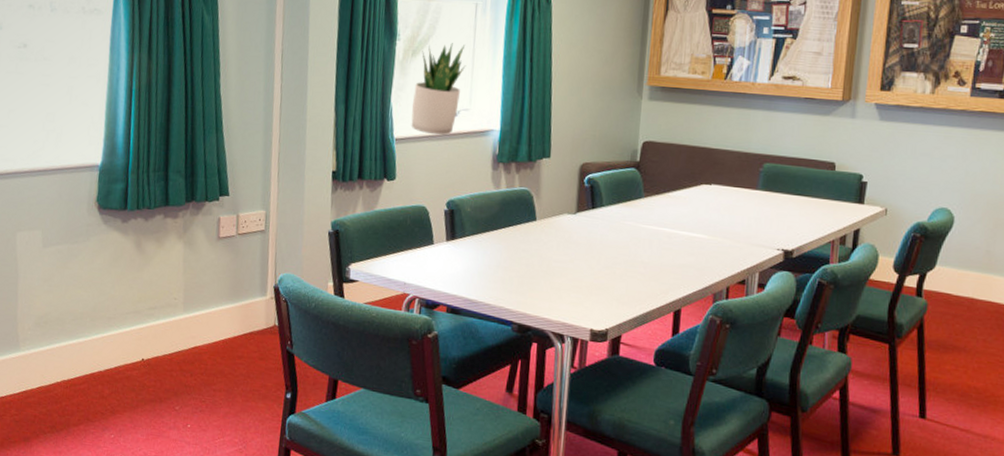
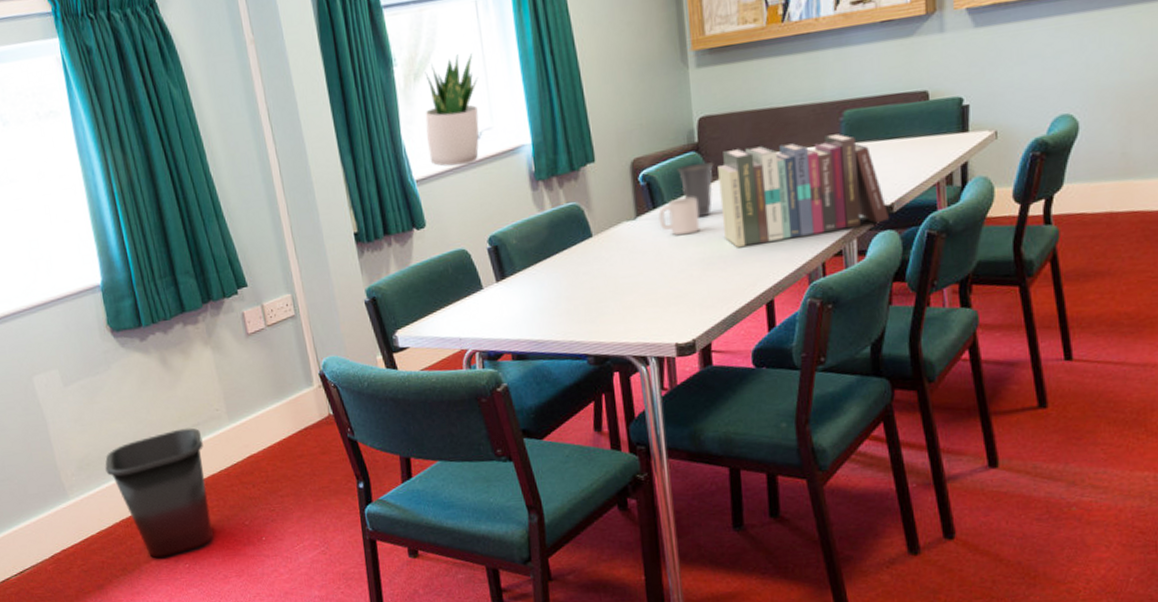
waste bin: none [60,308,156,425] -> present [105,427,213,559]
mug: none [595,204,631,238] -> present [658,197,700,236]
cup: none [617,177,650,226] -> present [676,161,714,217]
books: none [648,173,790,264] -> present [718,134,890,248]

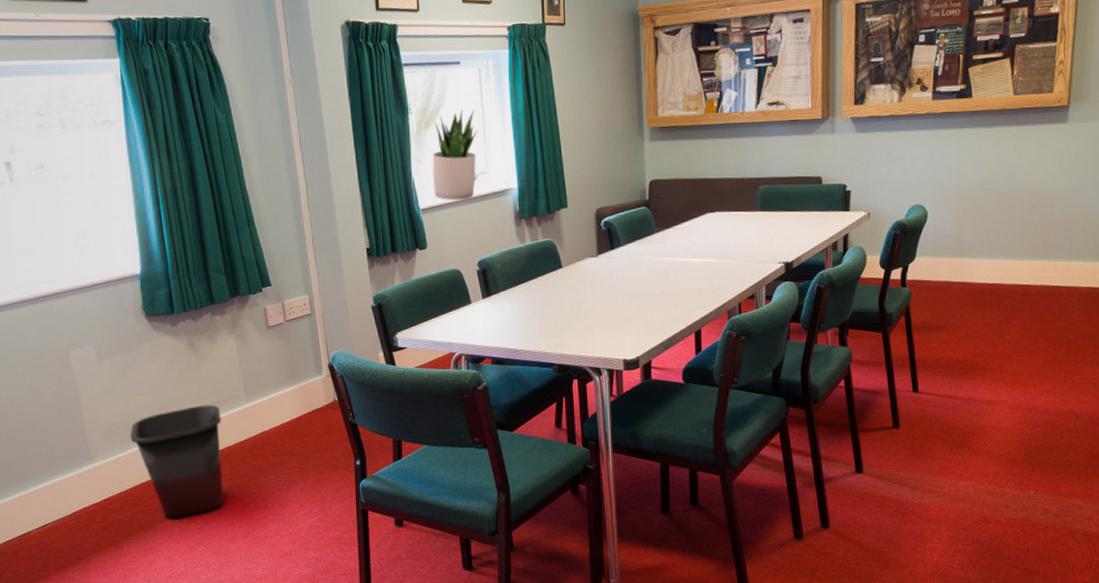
mug: present [658,197,700,236] -> none [615,242,647,273]
cup: present [676,161,714,217] -> none [631,215,660,260]
books: present [718,134,890,248] -> none [663,203,791,286]

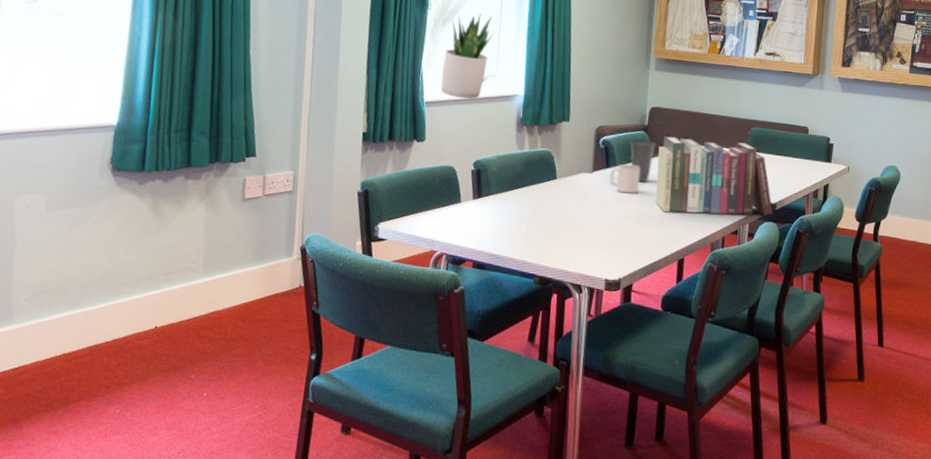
waste bin: present [130,404,224,519] -> none [62,273,172,400]
mug: none [615,242,647,273] -> present [609,164,641,194]
cup: none [631,215,660,260] -> present [629,139,657,183]
books: none [663,203,791,286] -> present [655,135,773,216]

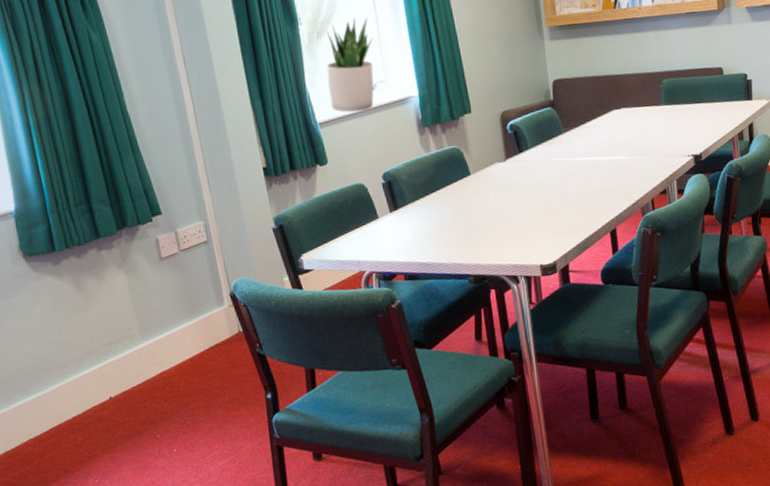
mug: present [609,164,641,194] -> none [523,144,557,176]
cup: present [629,139,657,183] -> none [537,115,566,161]
books: present [655,135,773,216] -> none [569,97,700,187]

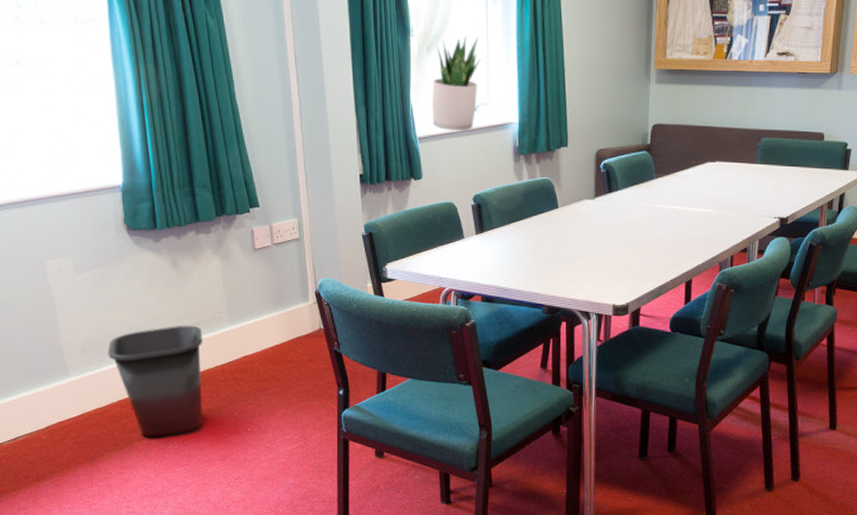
waste bin: none [13,347,124,476] -> present [108,325,203,438]

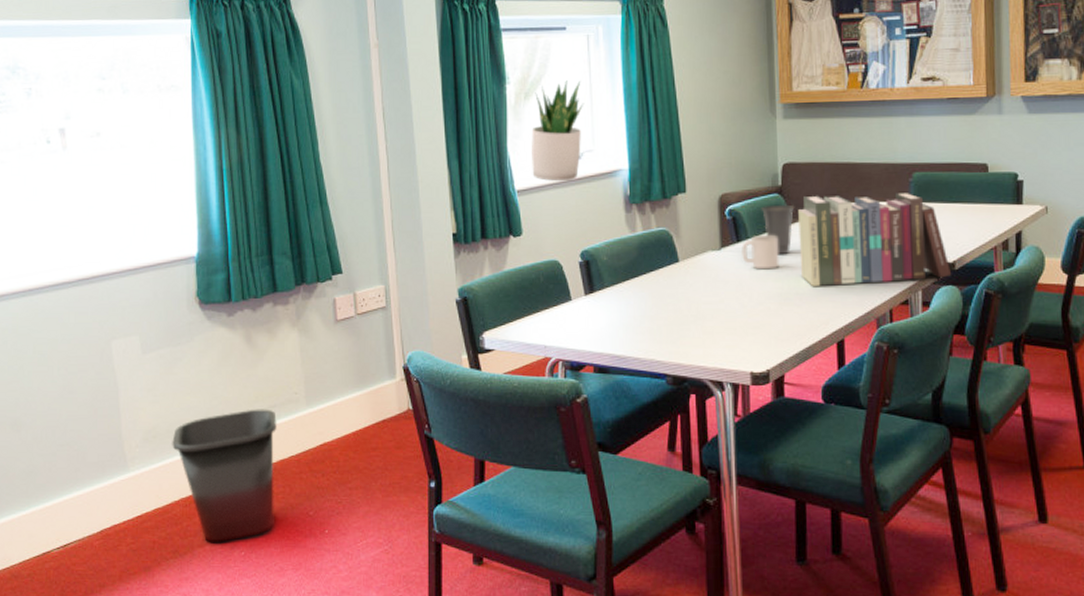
mug: none [612,187,644,218] -> present [741,234,780,270]
cup: none [631,161,660,206] -> present [760,204,795,255]
books: none [660,154,785,235] -> present [798,193,952,287]

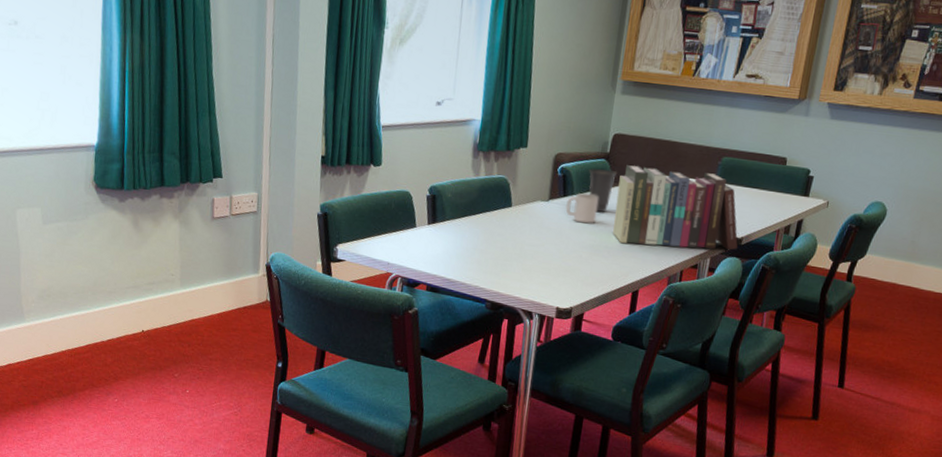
waste bin: present [172,409,277,544] -> none [63,283,154,390]
planter: present [531,80,585,182] -> none [397,32,451,124]

